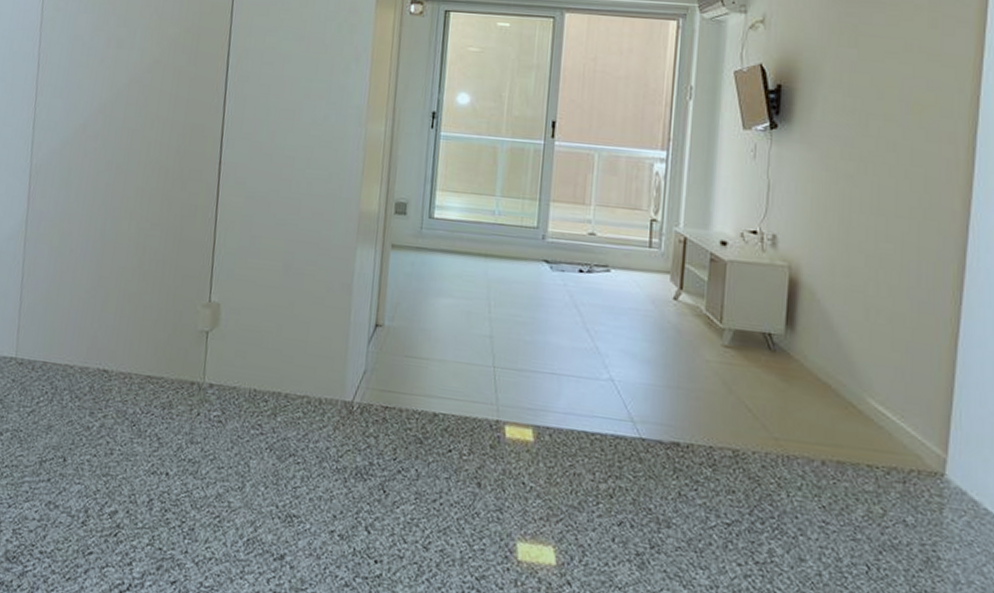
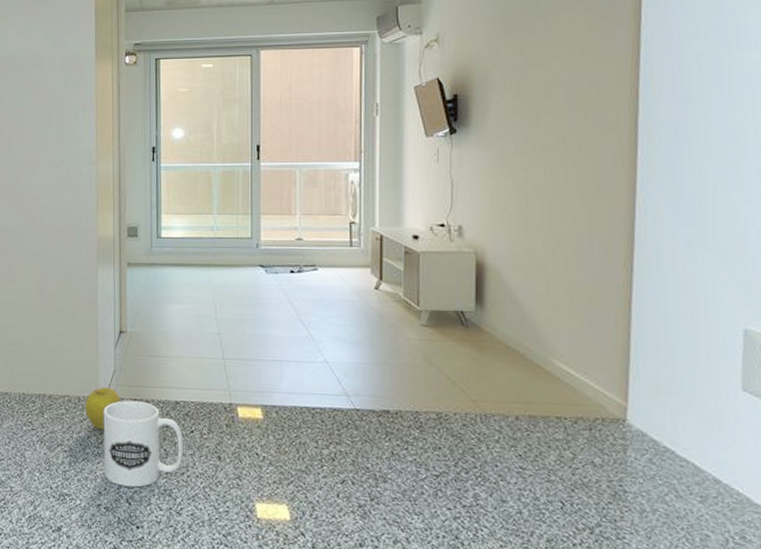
apple: none [325,389,370,441] -> present [84,387,121,430]
mug: none [342,407,440,513] -> present [103,400,184,488]

